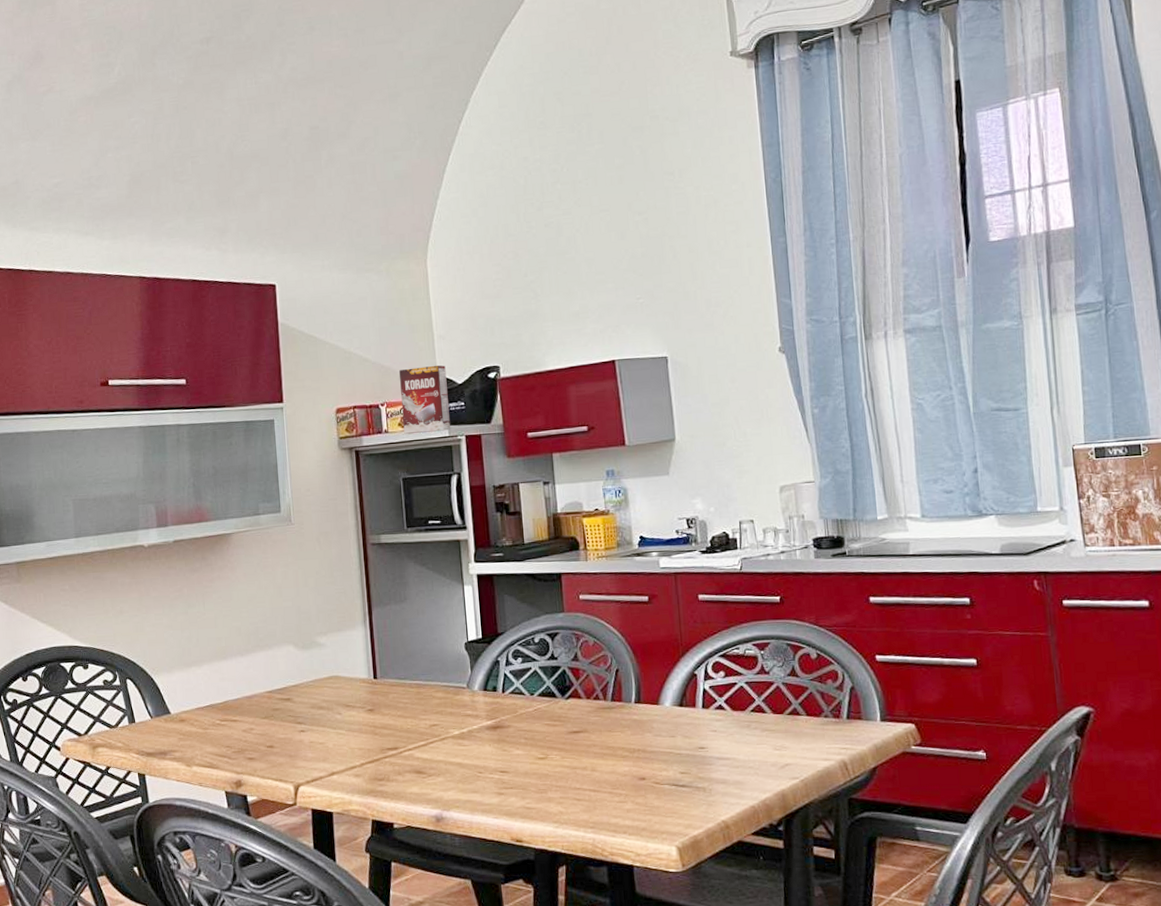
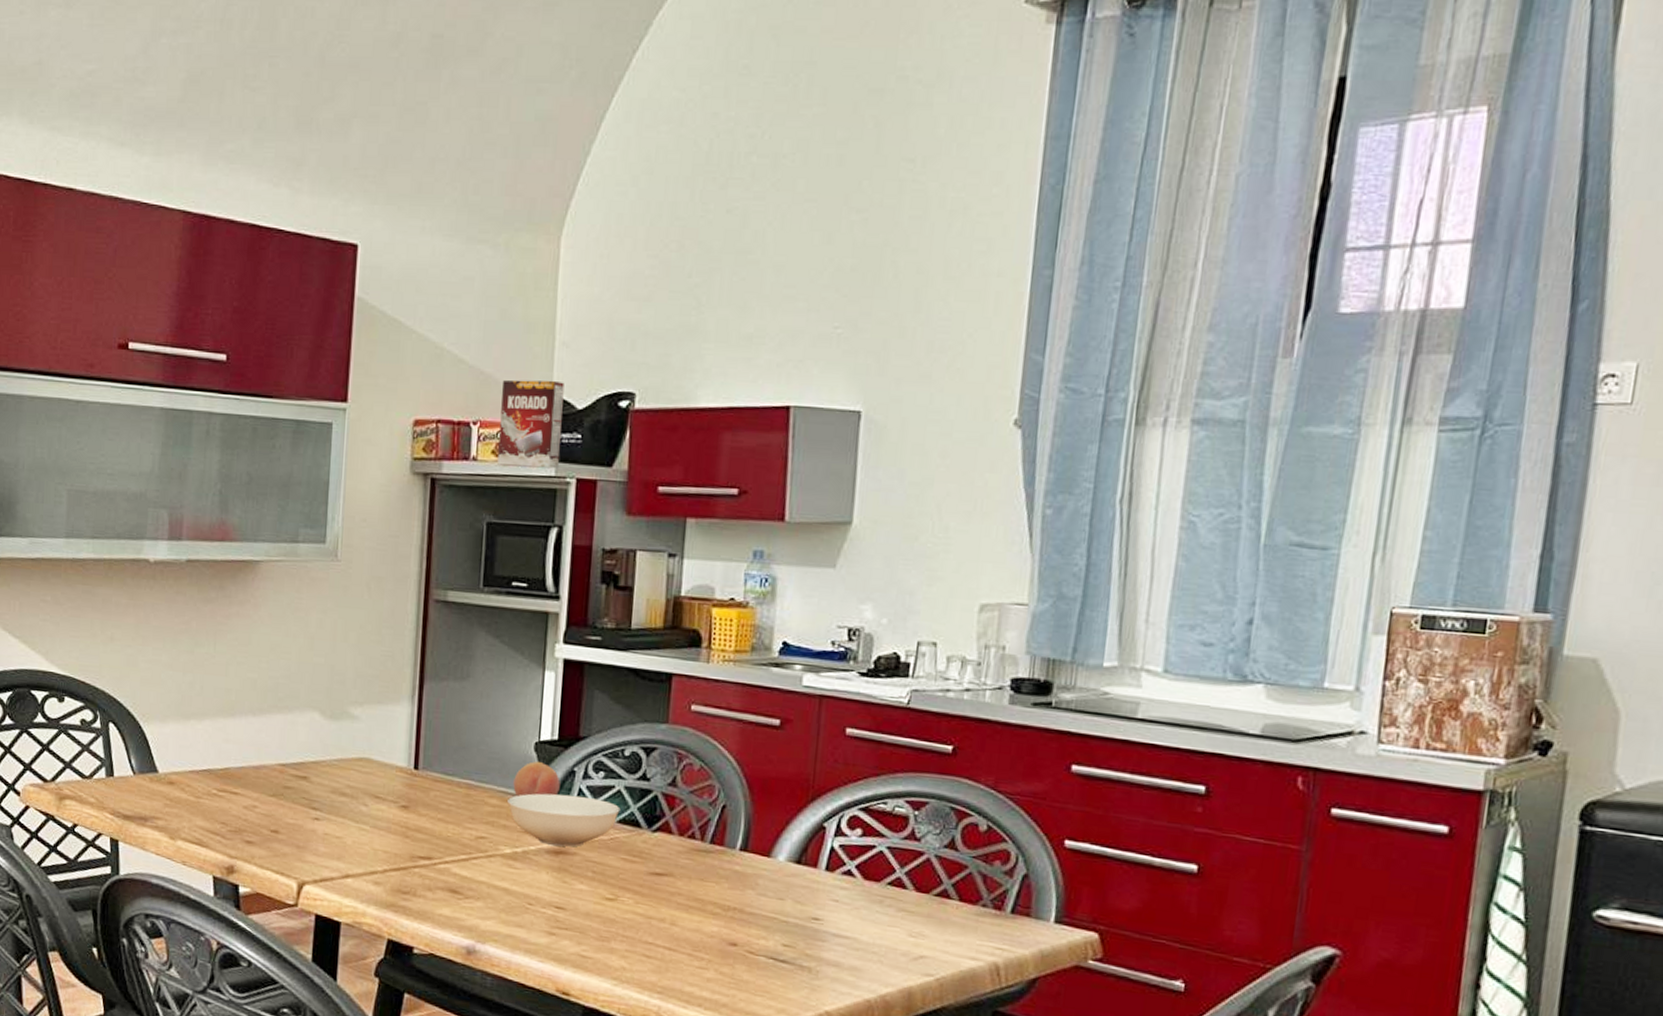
bowl: none [450,679,539,722] -> present [507,793,621,847]
fruit: none [452,658,489,688] -> present [513,761,560,797]

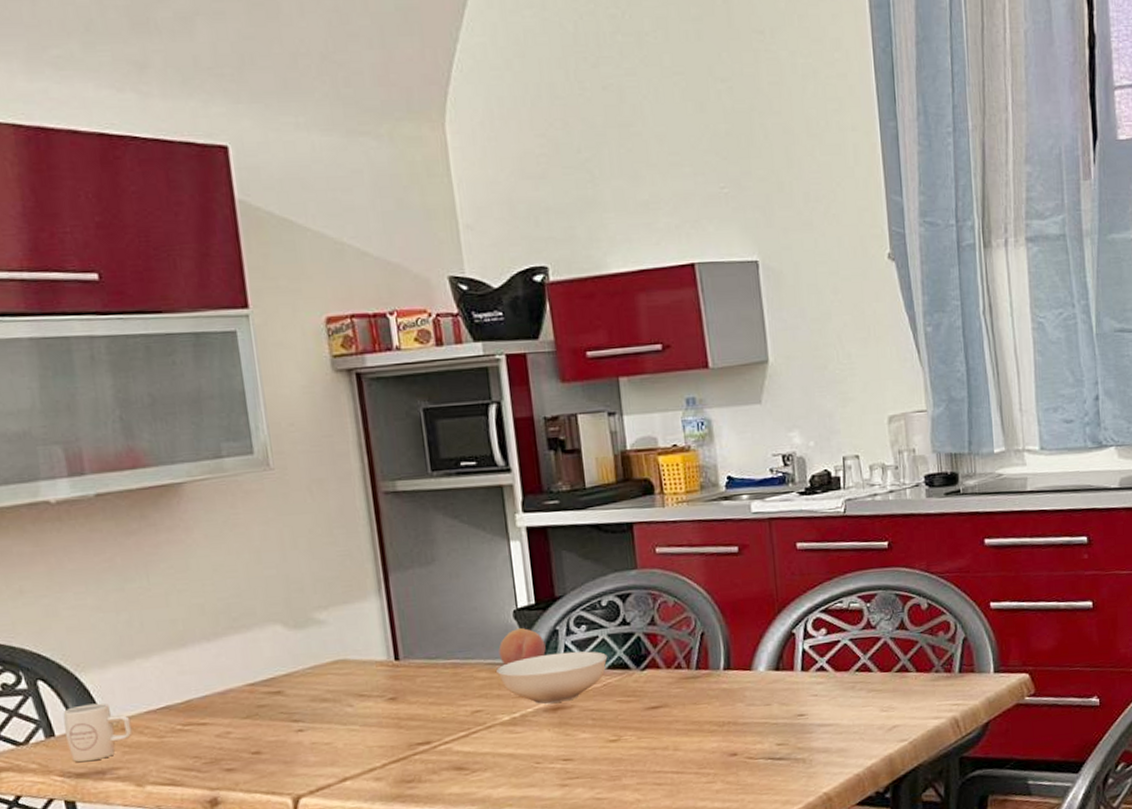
mug: none [121,752,176,807] -> present [63,702,133,763]
cereal box: present [497,380,565,469] -> none [413,263,487,352]

